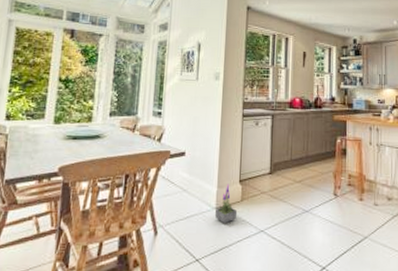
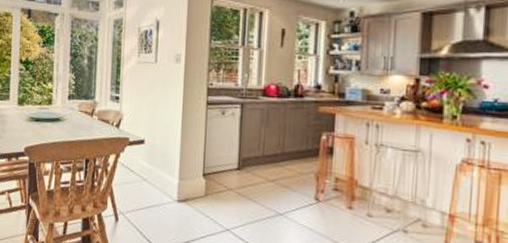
potted plant: present [215,184,238,224] -> none [177,177,201,218]

